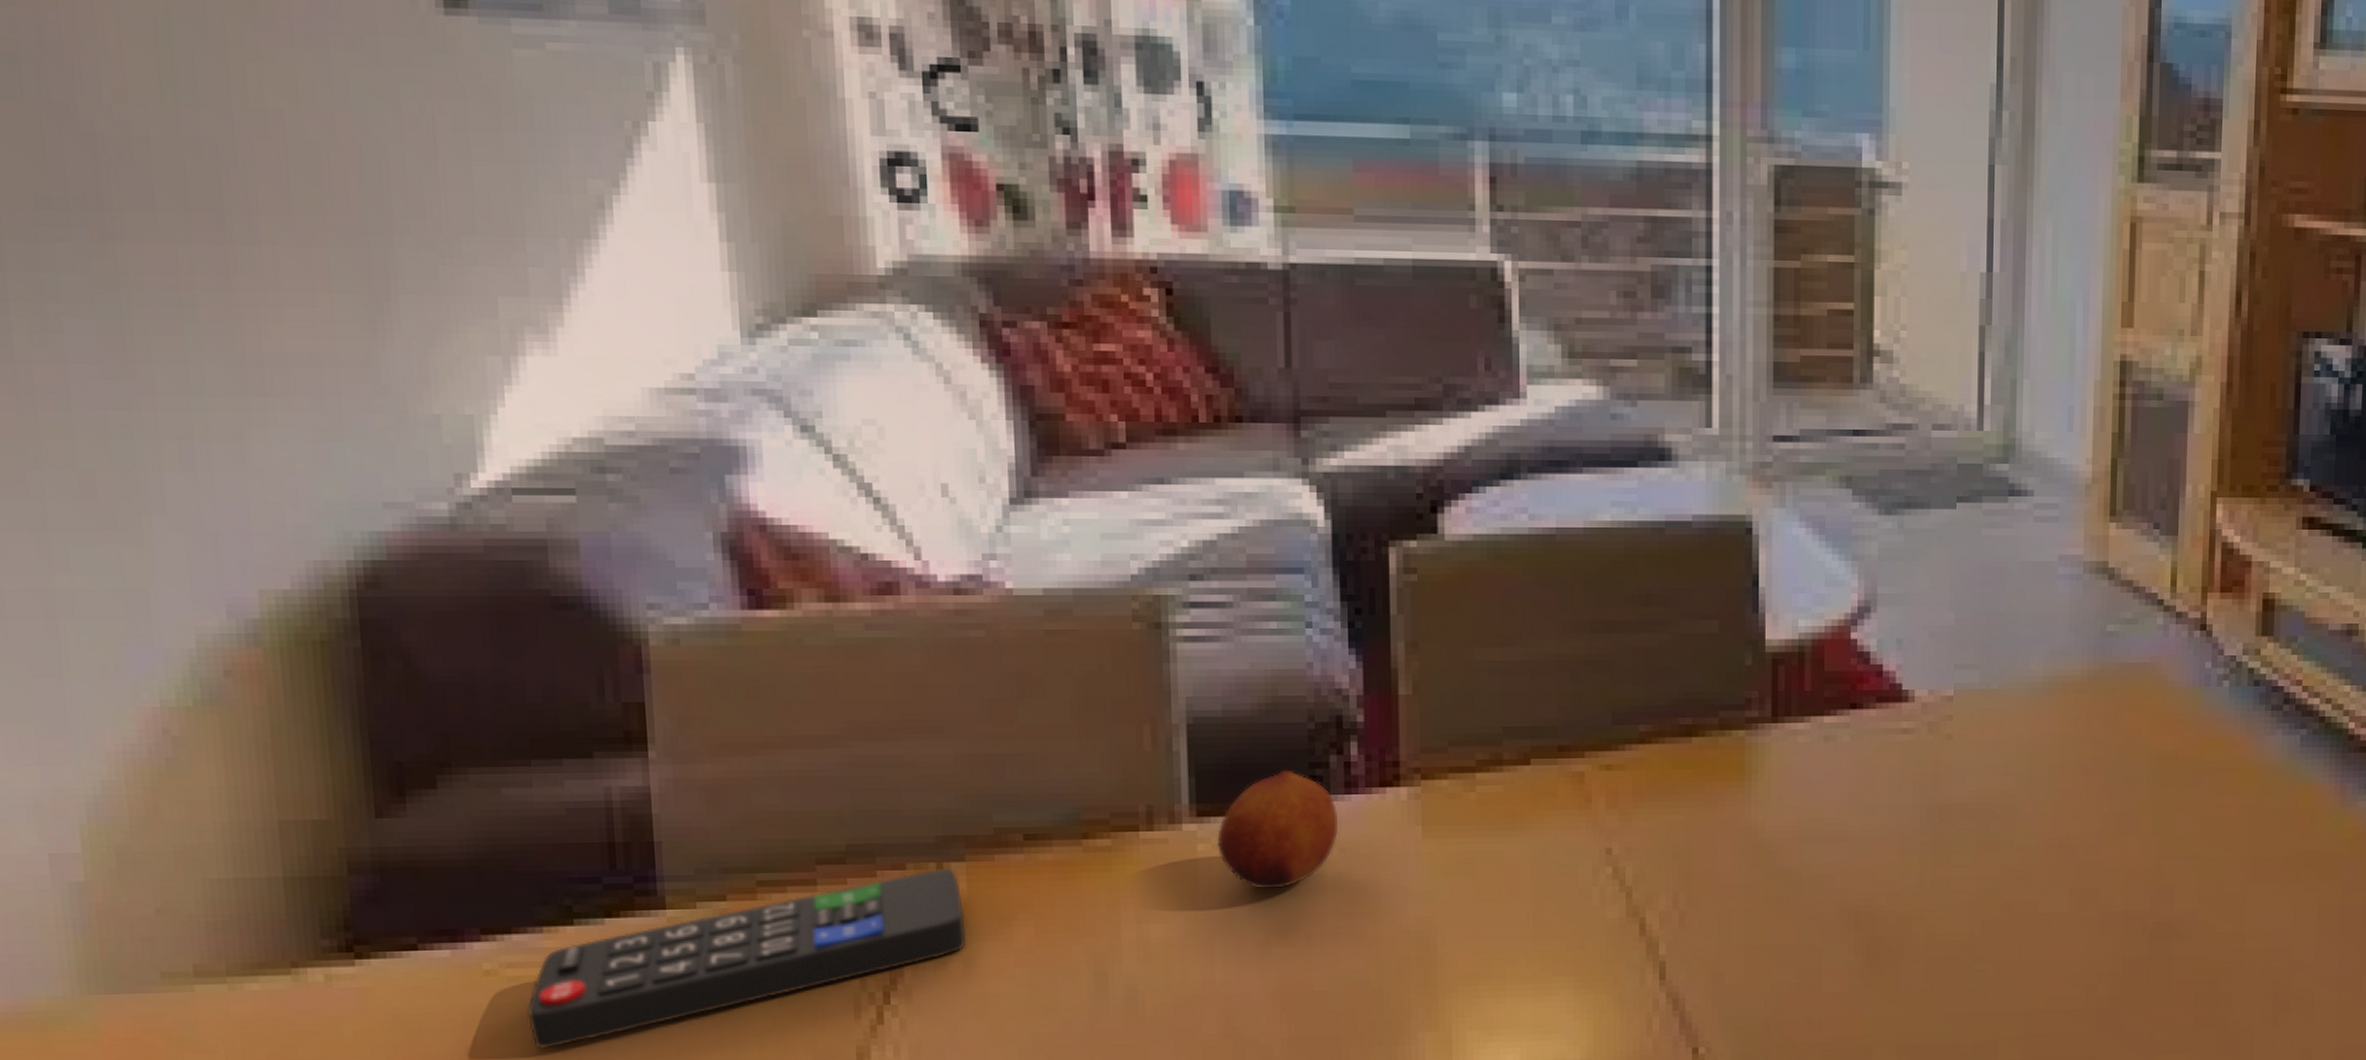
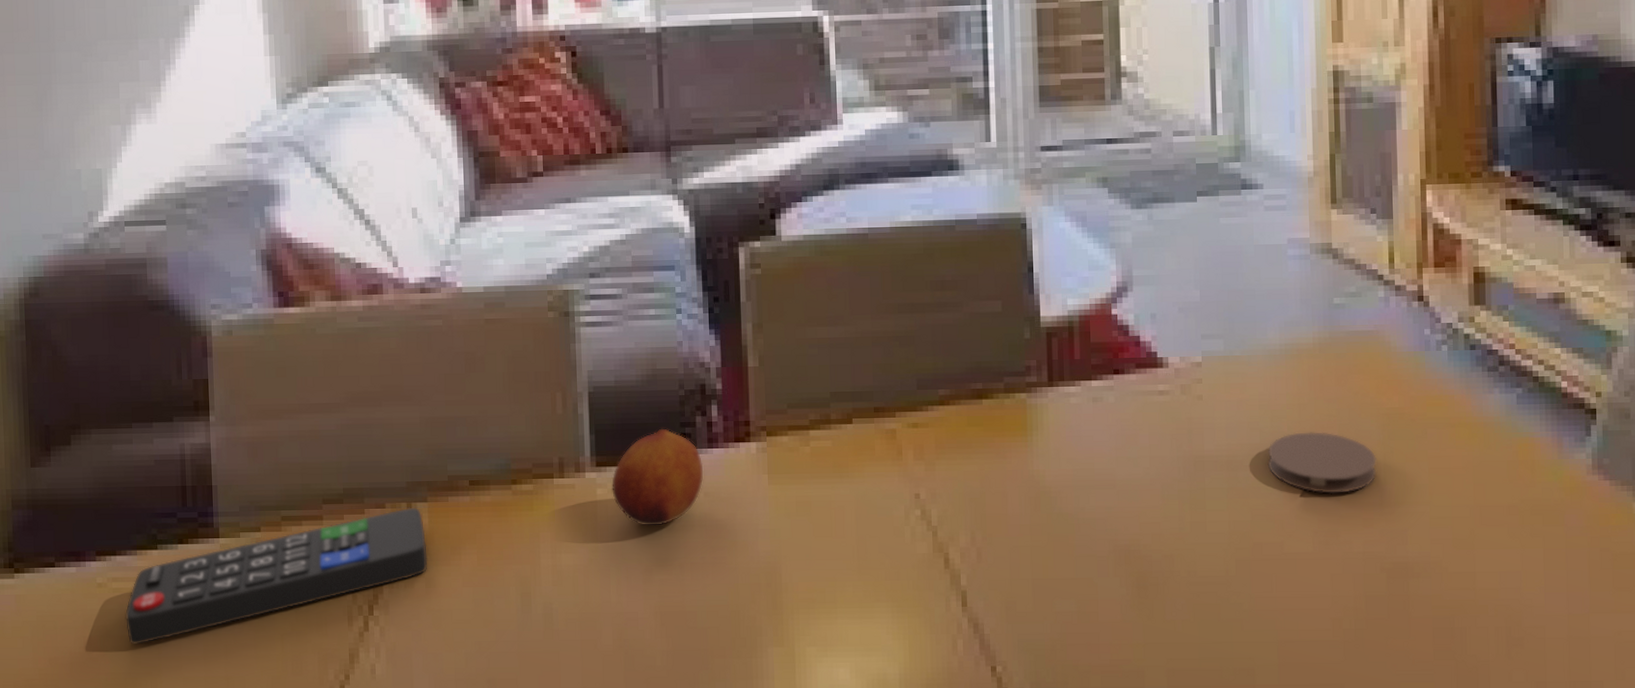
coaster: none [2023,777,2145,846] -> present [1267,432,1377,494]

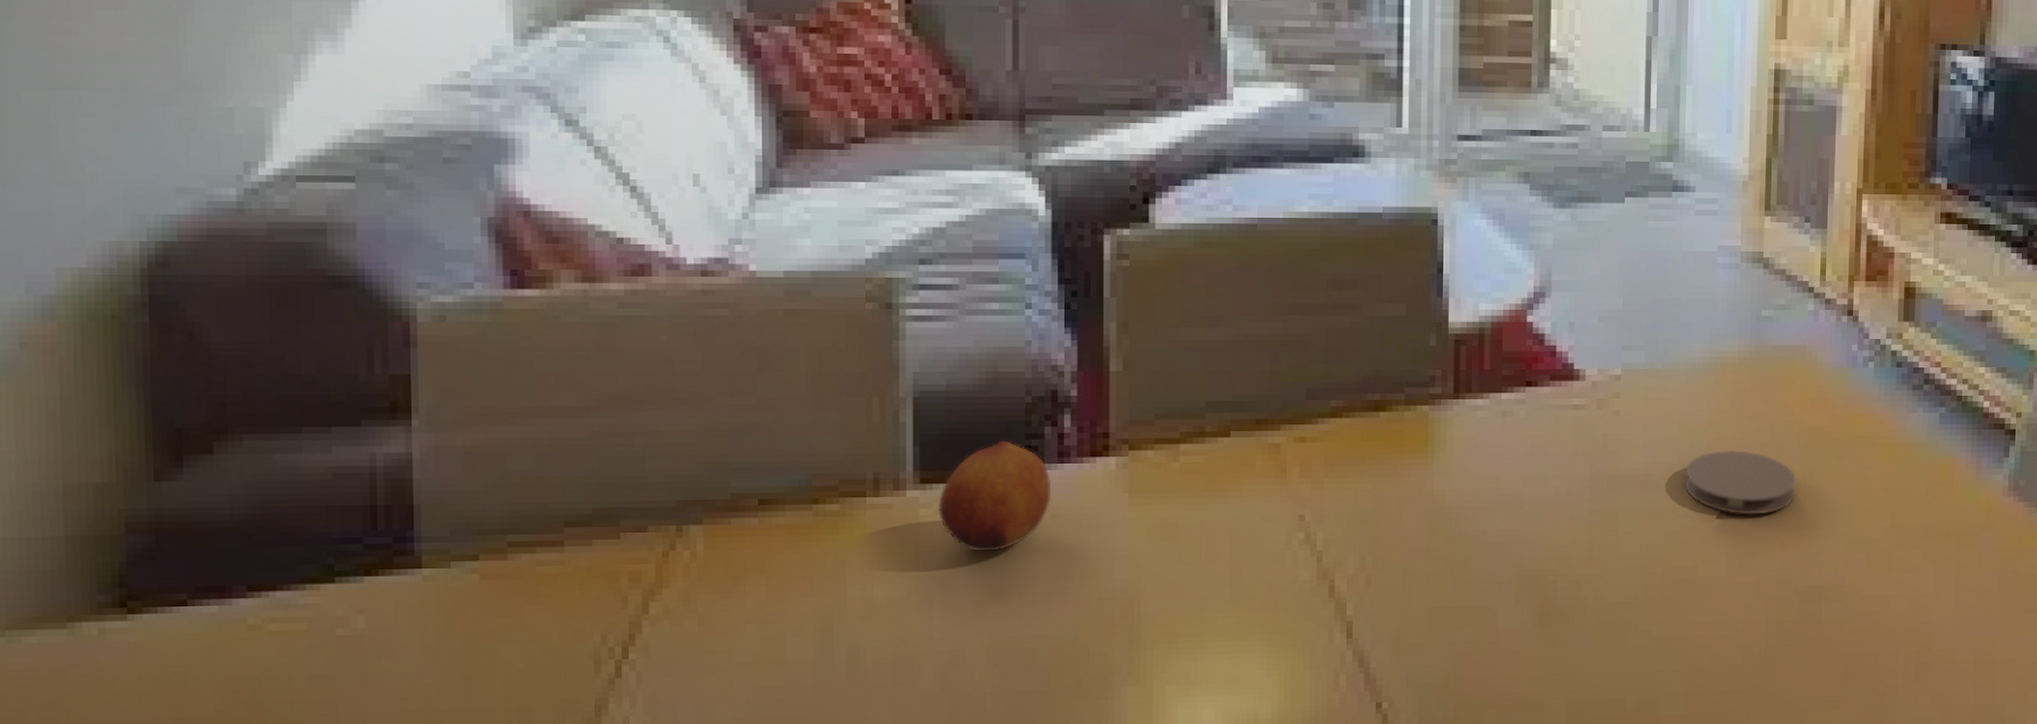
remote control: present [125,507,428,645] -> none [288,530,702,700]

